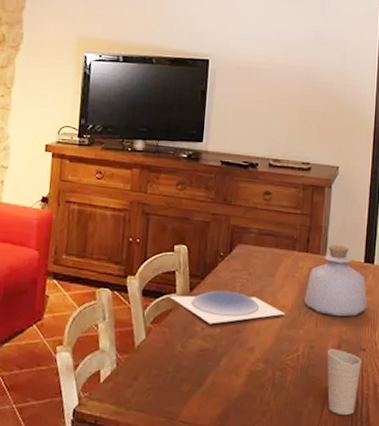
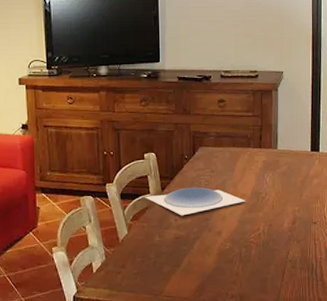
bottle: present [304,245,368,317] -> none [261,139,316,199]
cup: present [327,348,362,416] -> none [284,224,314,277]

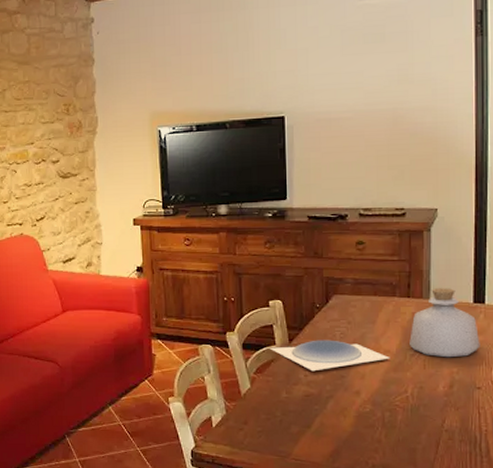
bottle: none [261,139,316,199] -> present [409,288,480,358]

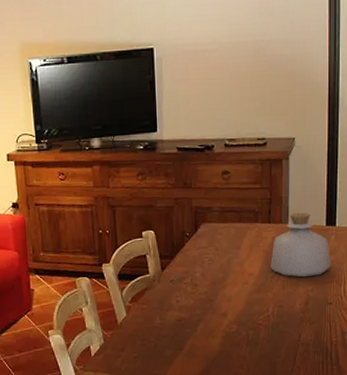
plate: present [270,340,390,372] -> none [144,266,254,297]

